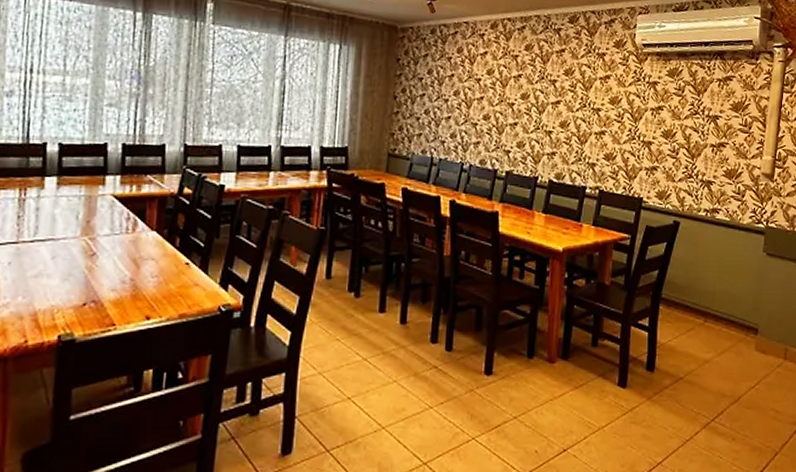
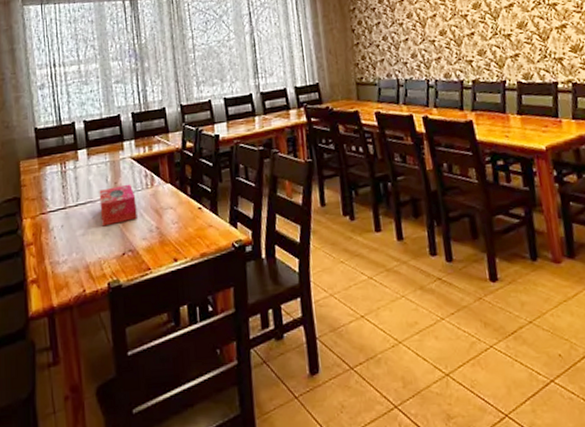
tissue box: none [62,225,111,270] -> present [99,184,137,227]

